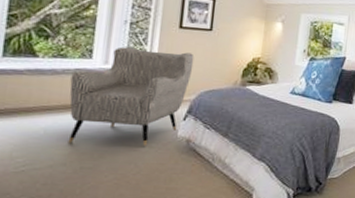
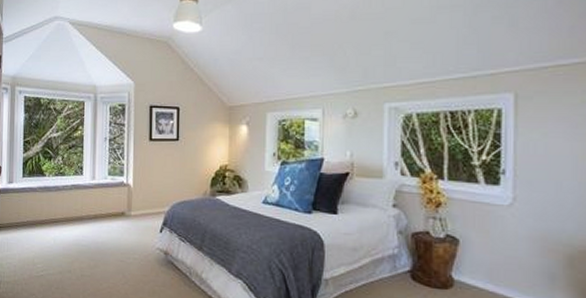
armchair: present [68,47,195,146] -> none [69,162,165,257]

